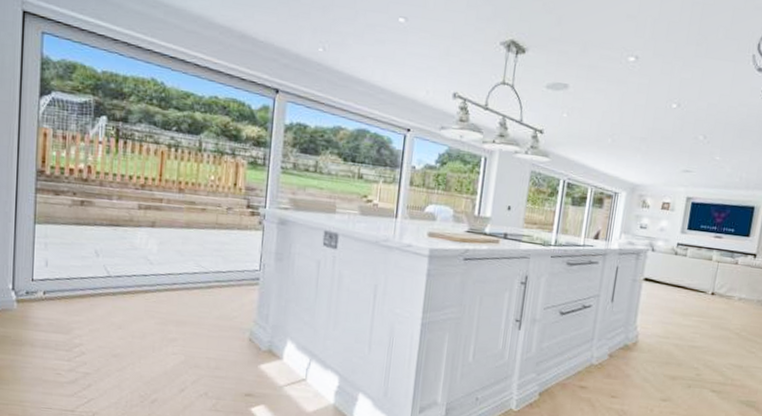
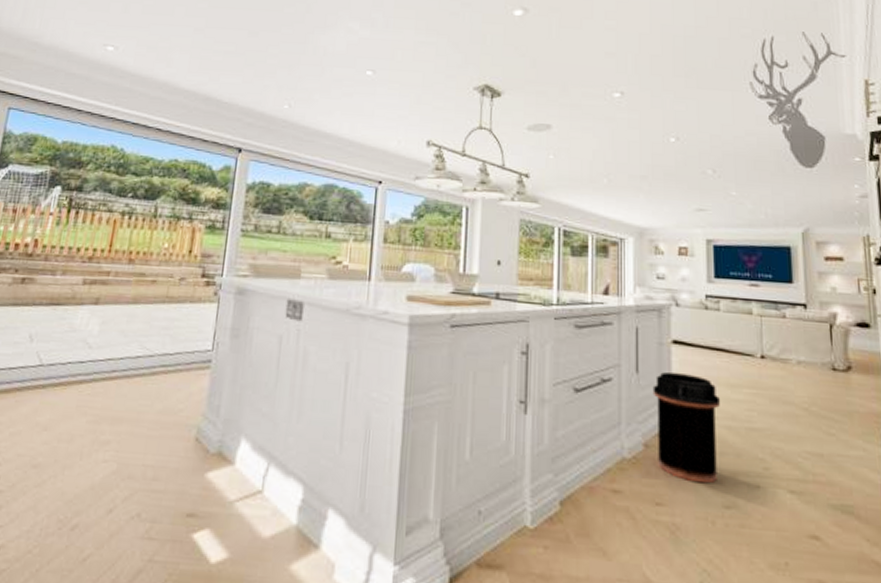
trash can: none [617,302,674,384] -> present [652,371,721,484]

